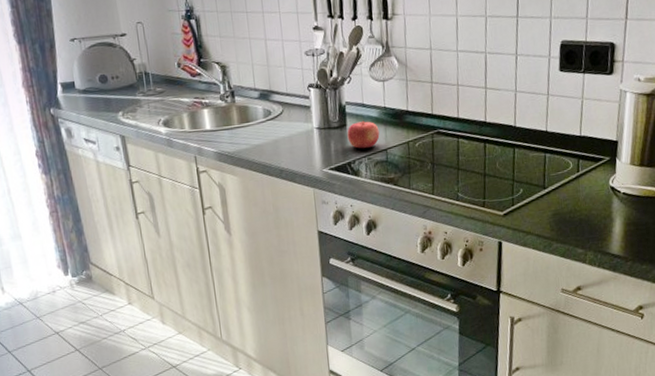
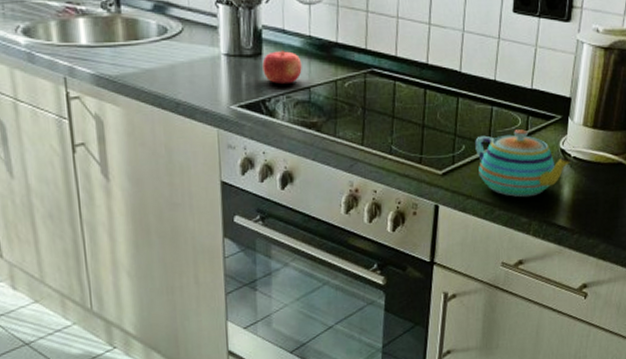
teapot: none [531,172,623,231] -> present [475,129,573,198]

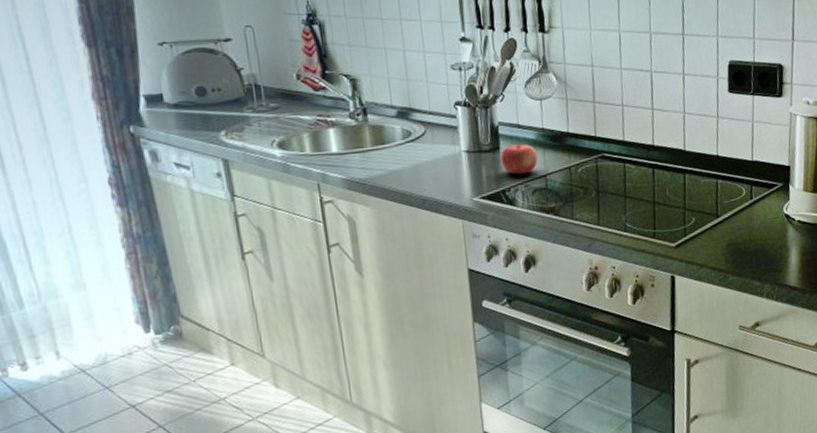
teapot: present [475,129,573,198] -> none [704,199,798,263]

